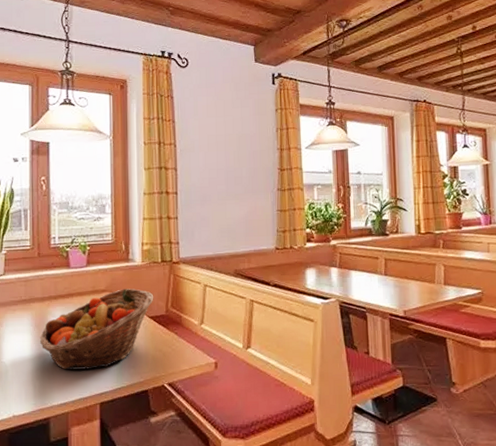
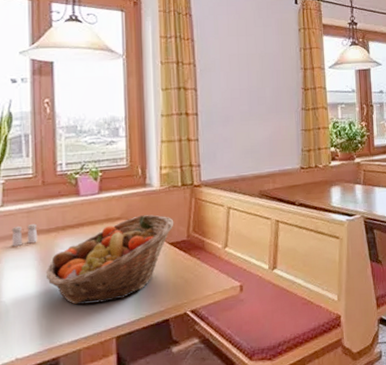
salt and pepper shaker: none [11,292,34,312] -> present [11,223,38,246]

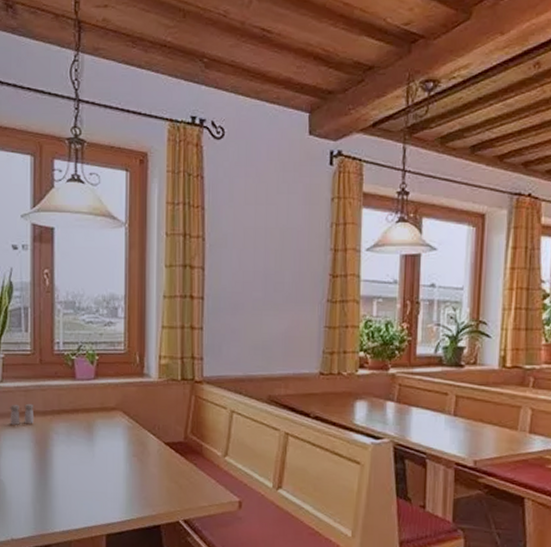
fruit basket: present [45,214,174,305] -> none [40,408,171,497]

